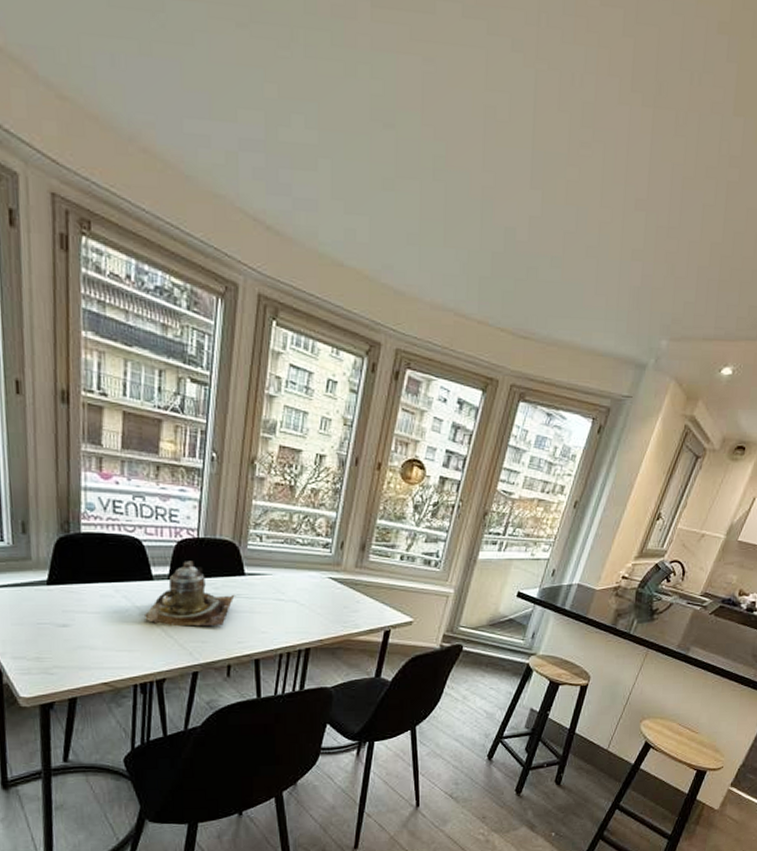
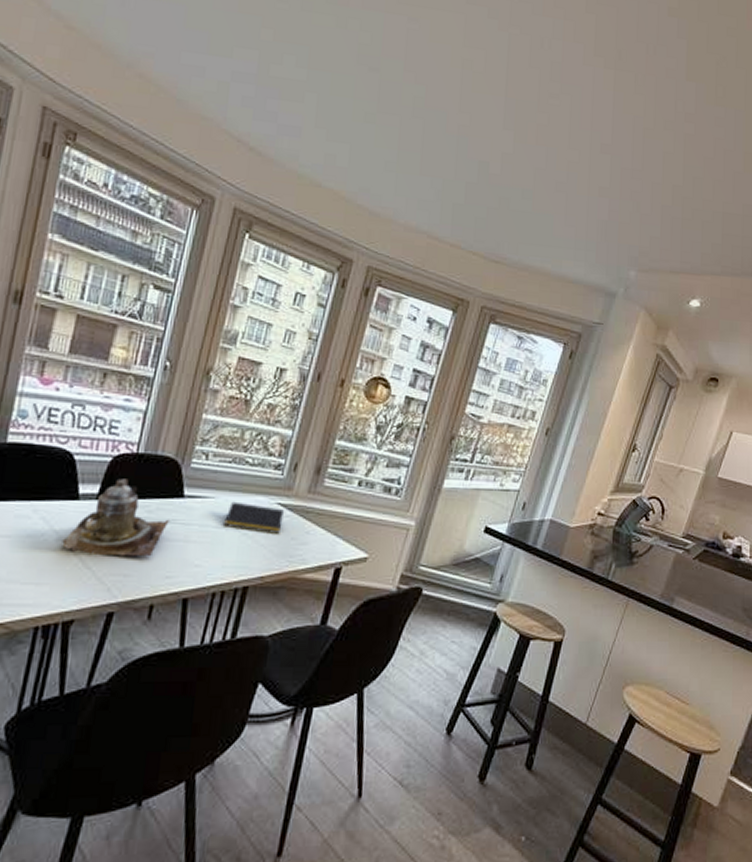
notepad: none [283,577,335,604] -> present [224,501,284,534]

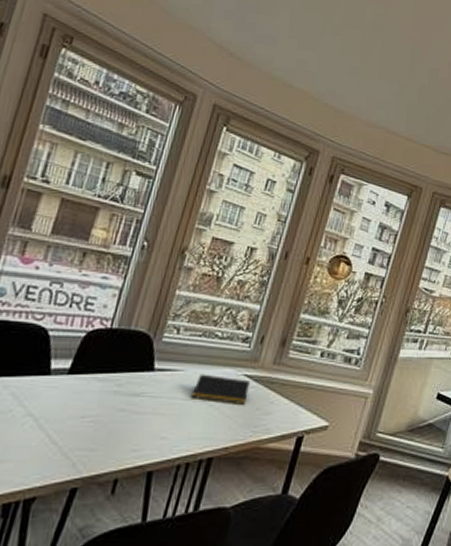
teapot: present [62,478,170,557] -> none [29,353,139,431]

